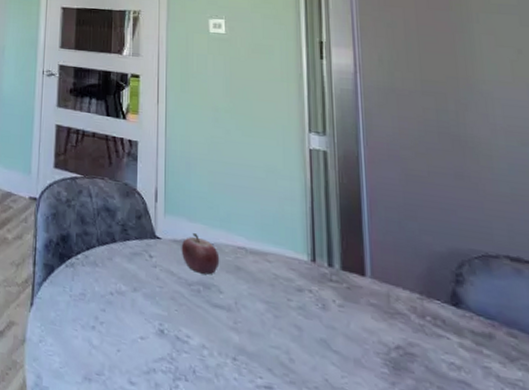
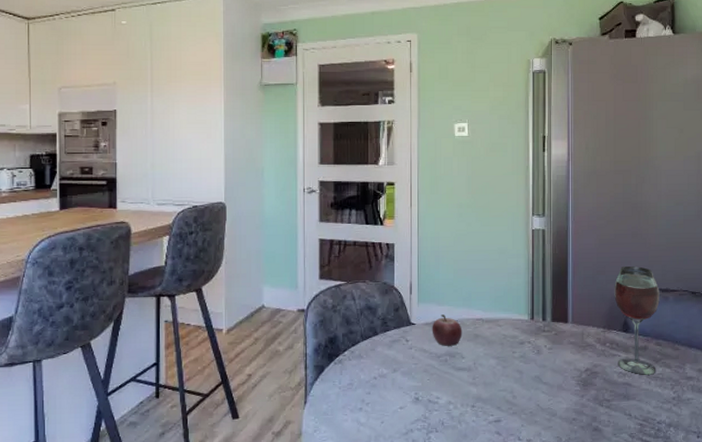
wineglass: none [432,215,513,379] -> present [614,265,660,375]

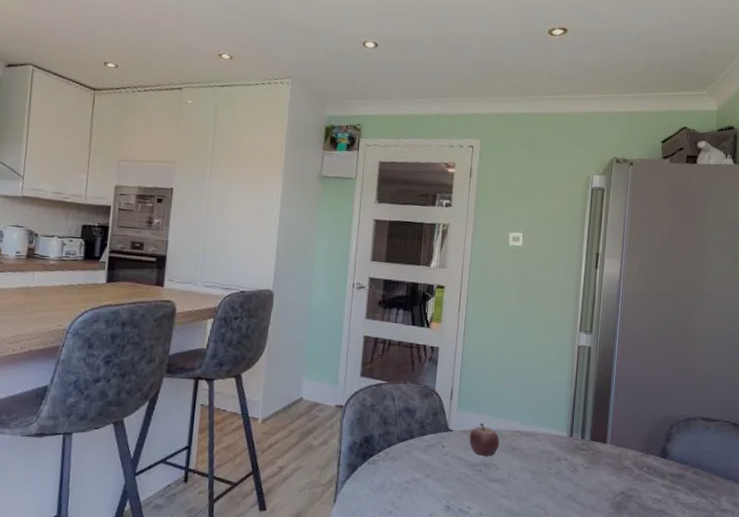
wineglass: present [614,265,660,375] -> none [653,391,701,504]

